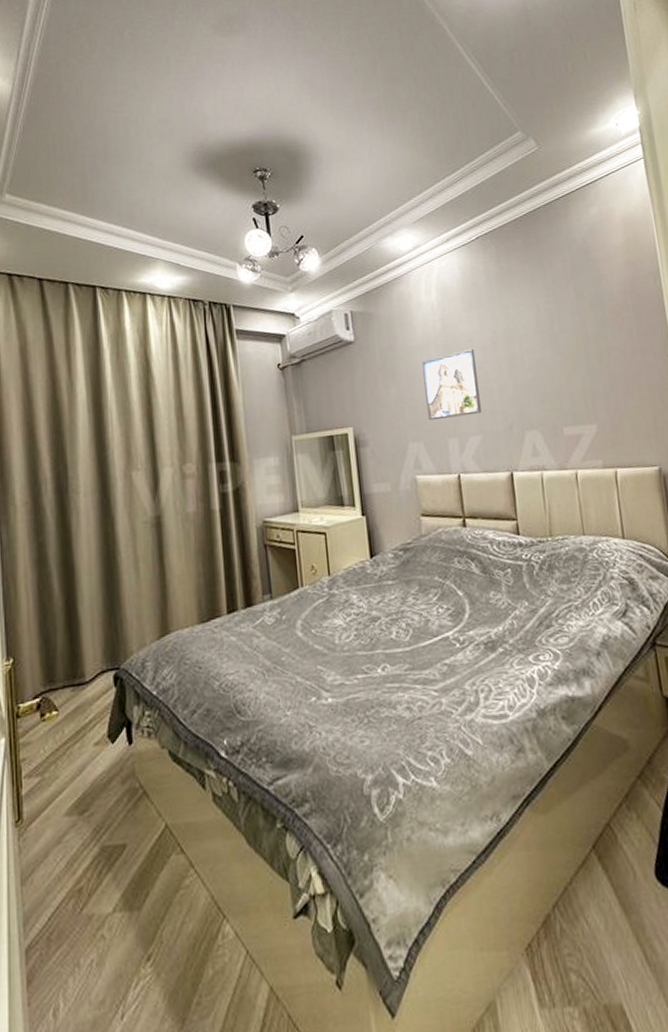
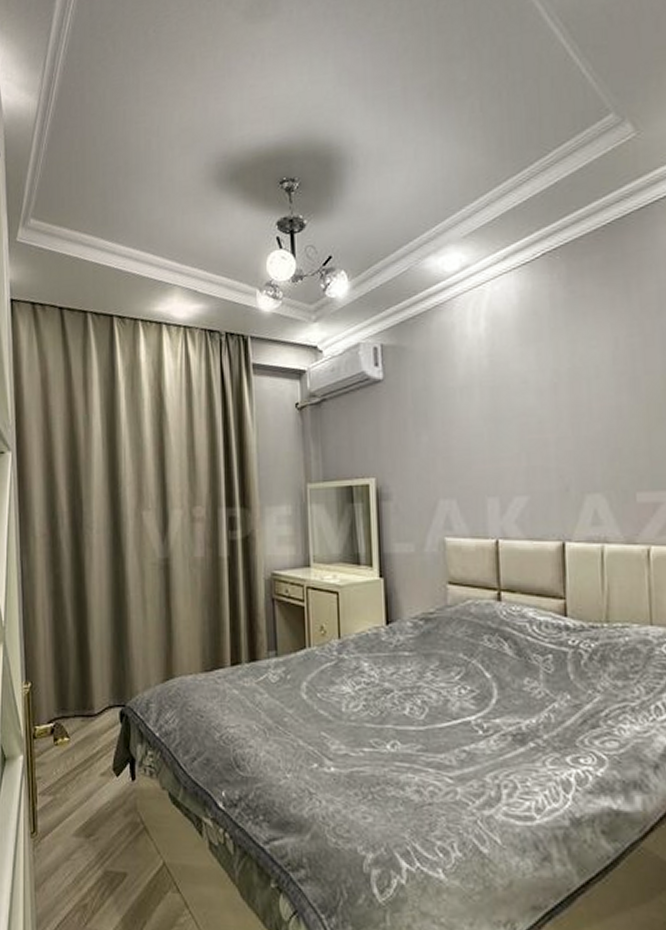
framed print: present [422,348,481,421] -> none [462,391,531,476]

